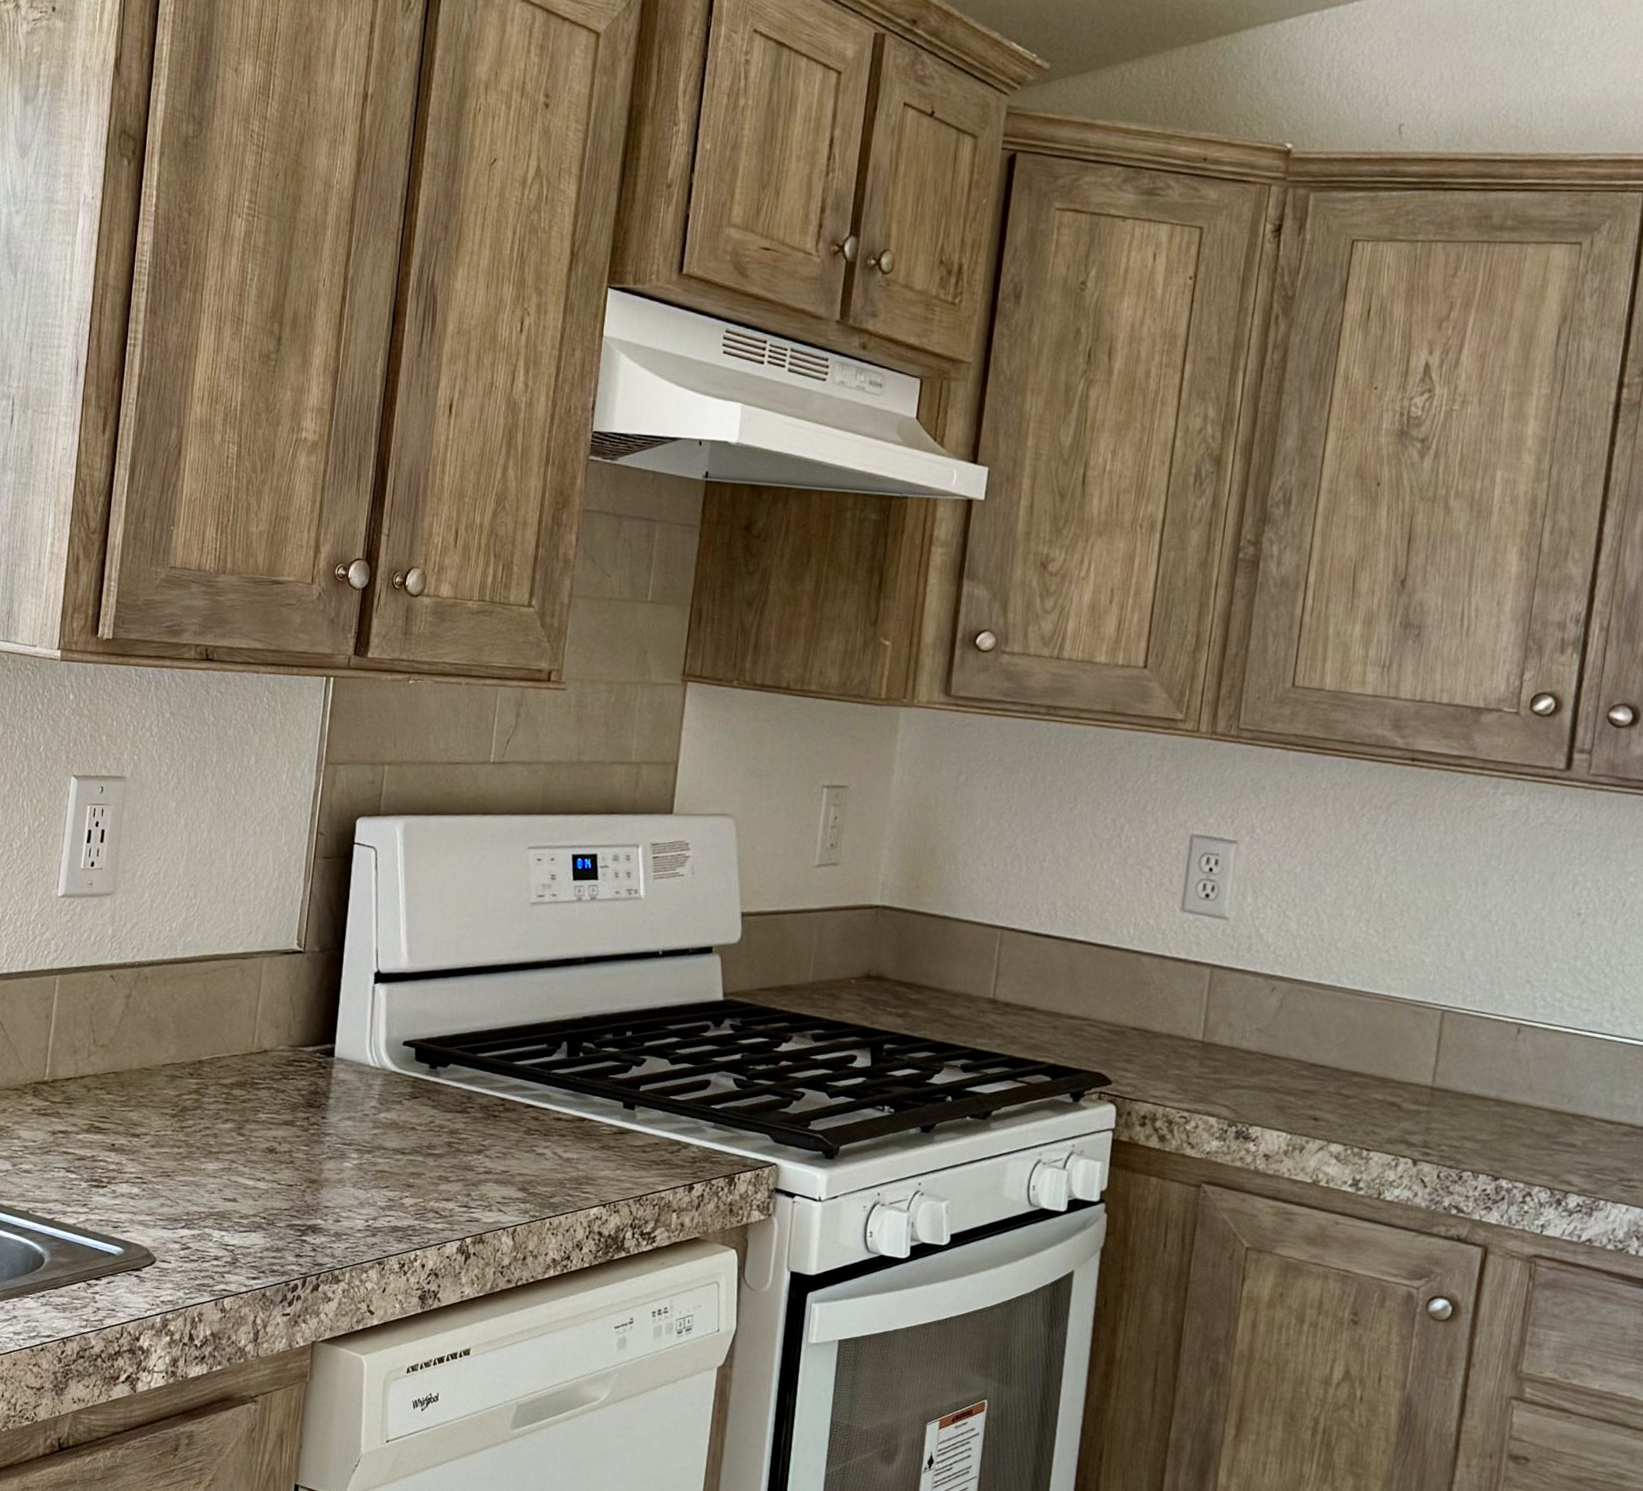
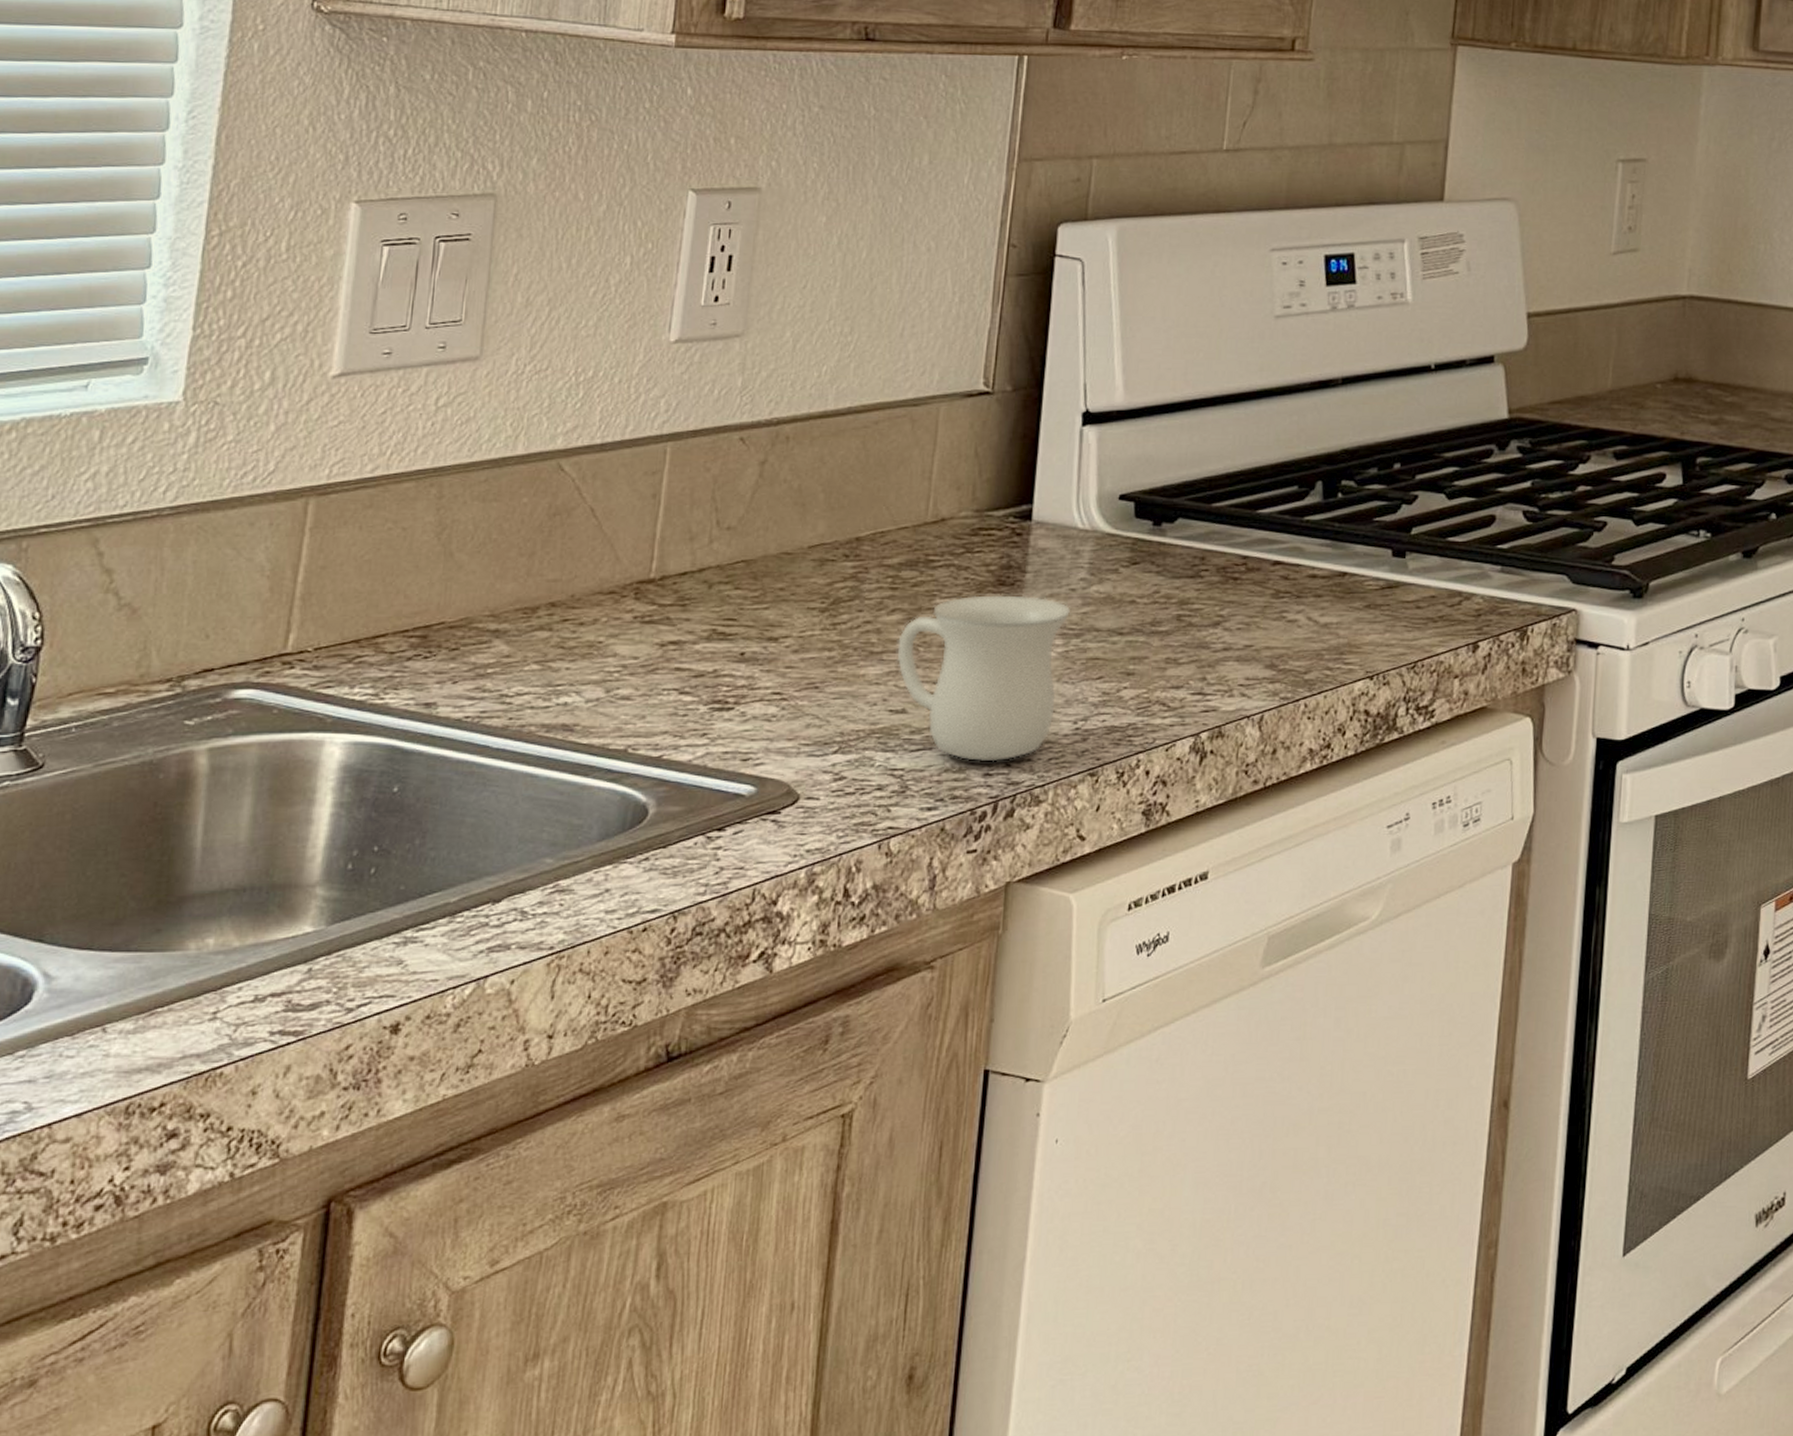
mug: none [229,1113,364,1246] -> present [896,595,1071,762]

